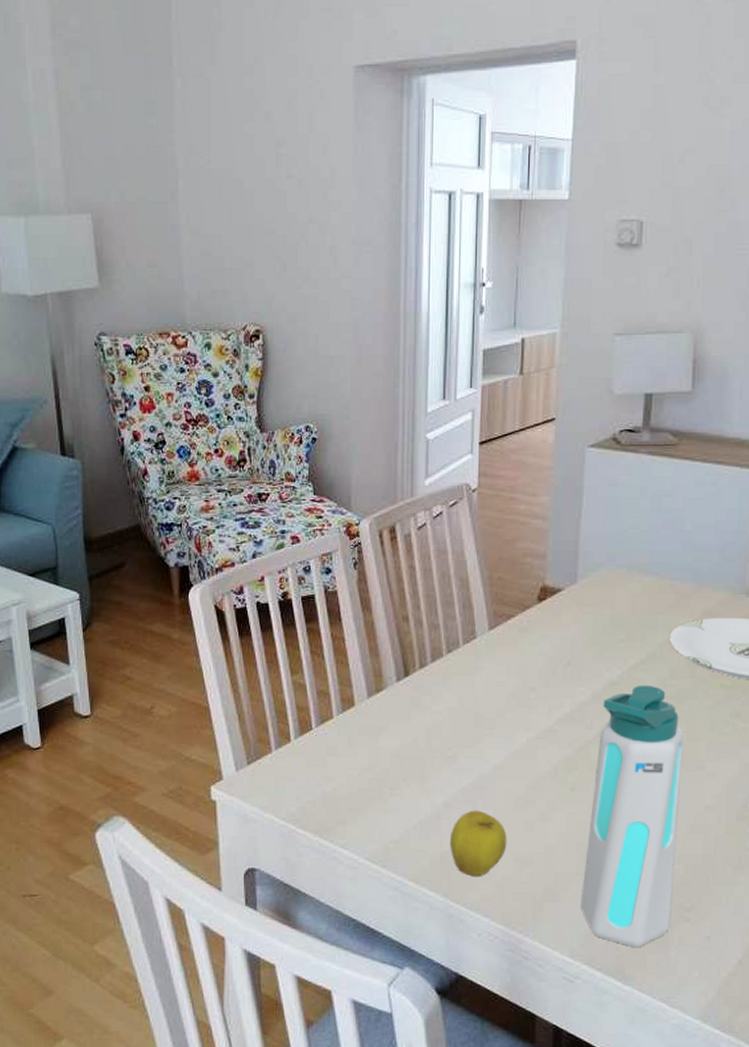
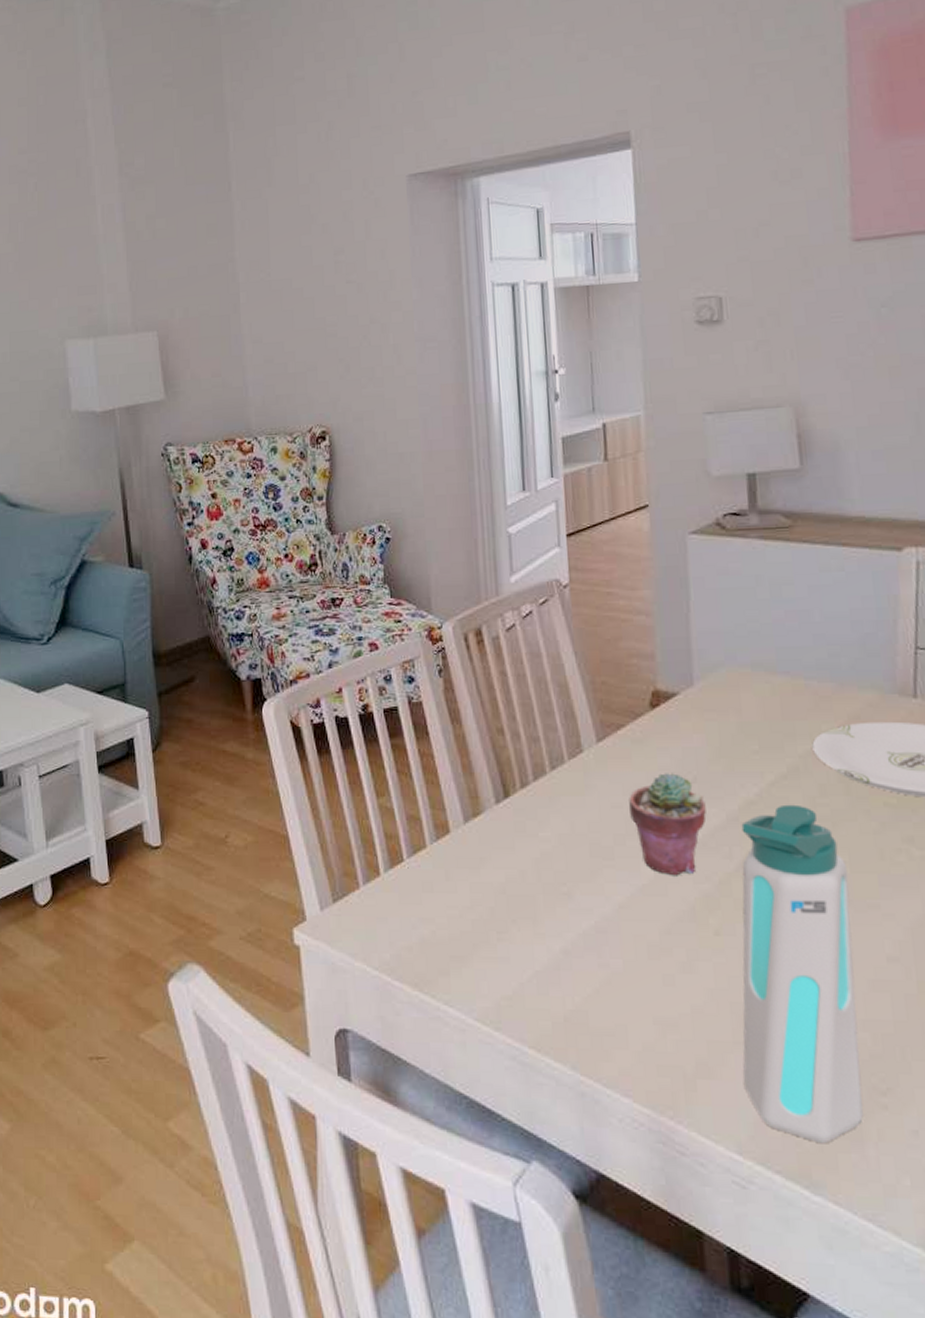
apple: present [449,810,507,877] -> none [573,959,644,1045]
potted succulent: none [511,657,576,743] -> present [629,773,706,876]

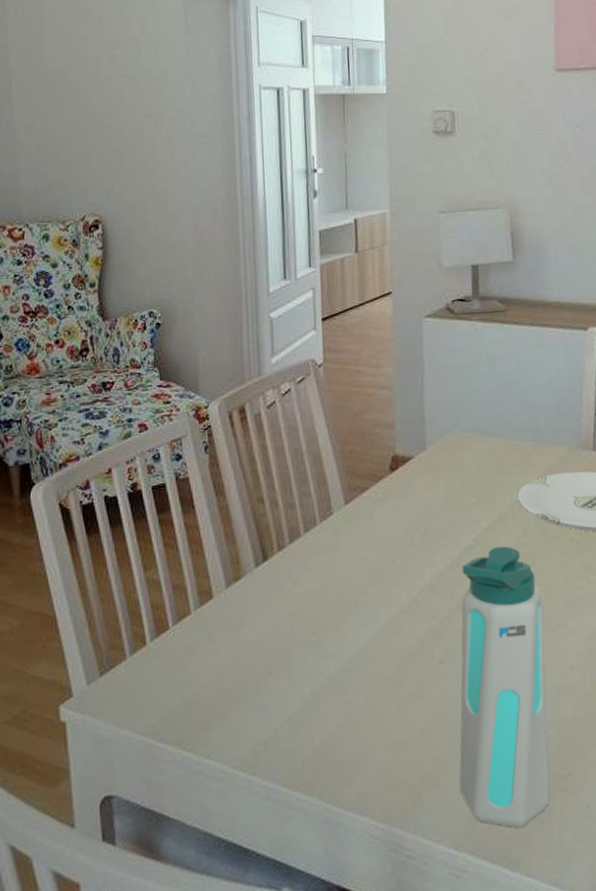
potted succulent: present [629,773,706,876] -> none [371,527,434,617]

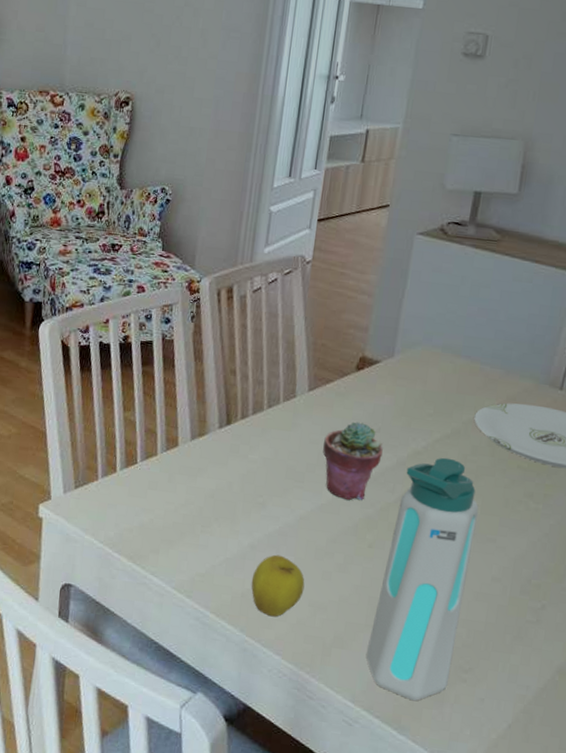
apple: none [321,697,380,773] -> present [251,554,305,617]
potted succulent: none [371,527,434,617] -> present [323,421,383,501]

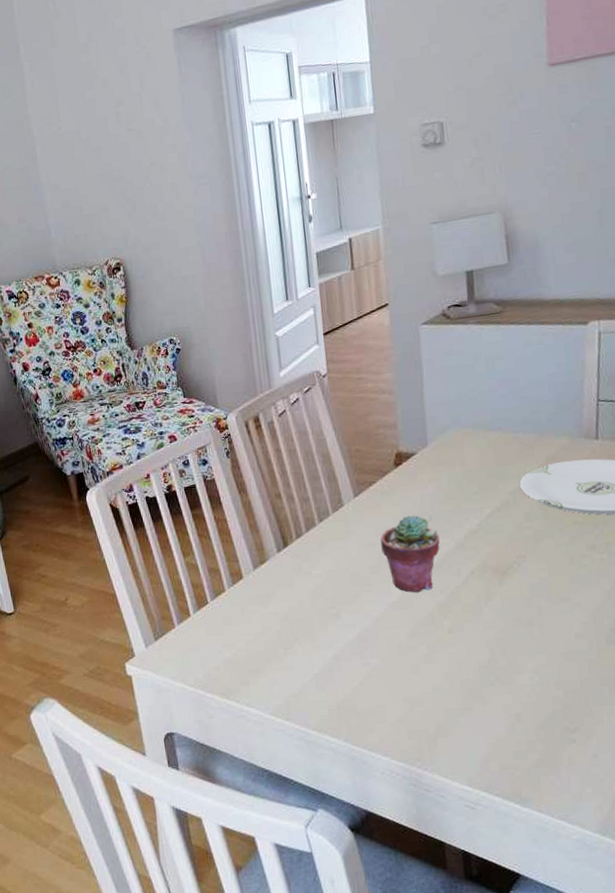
apple: present [251,554,305,617] -> none [343,659,397,721]
water bottle: present [366,457,479,701] -> none [466,529,558,772]

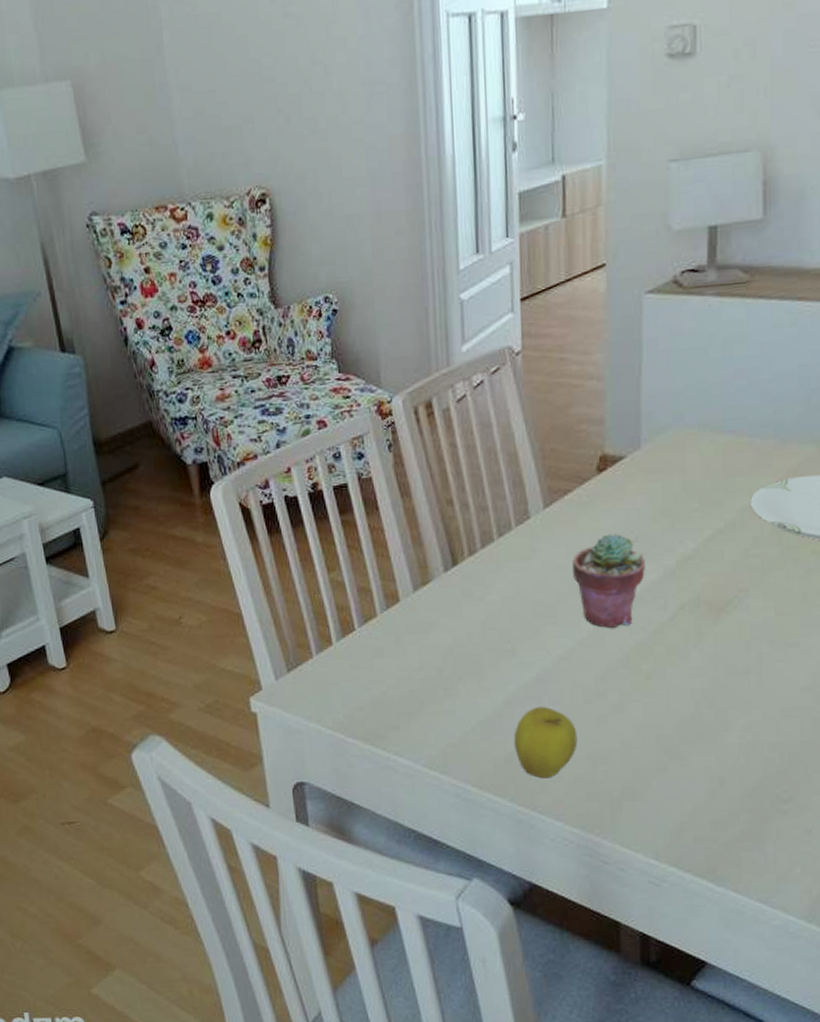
apple: none [343,659,397,721] -> present [513,706,578,779]

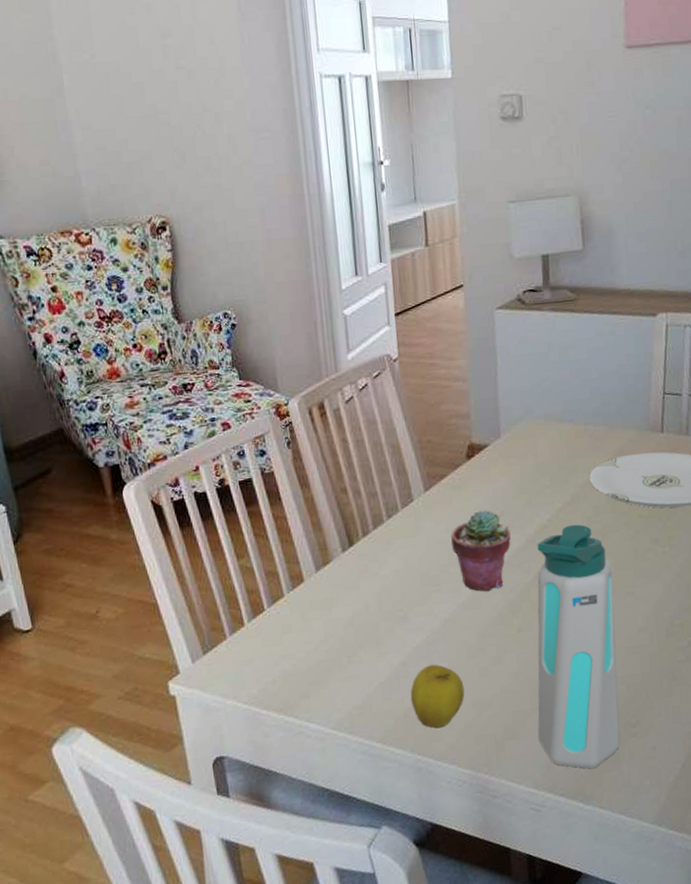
water bottle: none [663,556,773,846] -> present [537,524,620,769]

